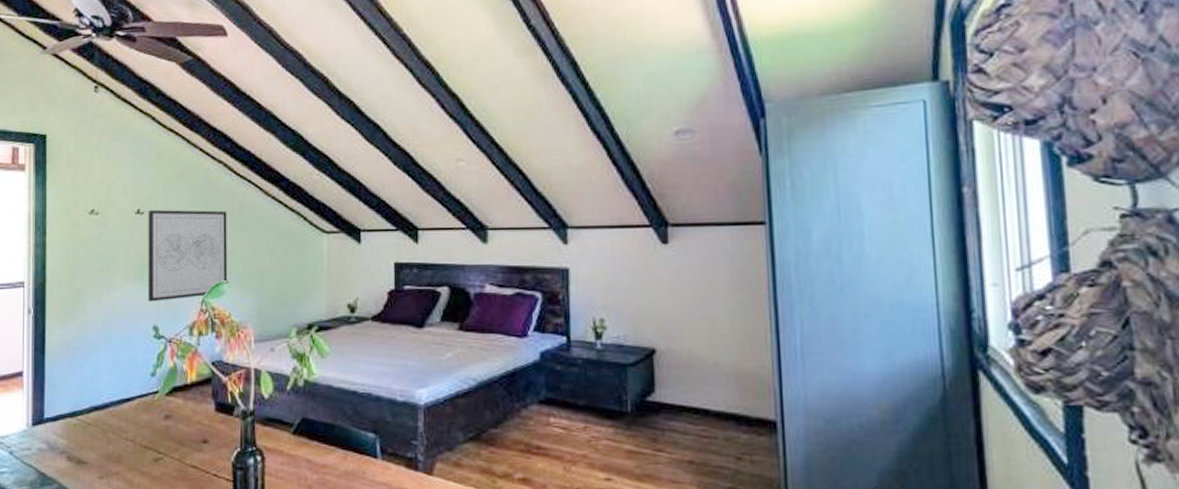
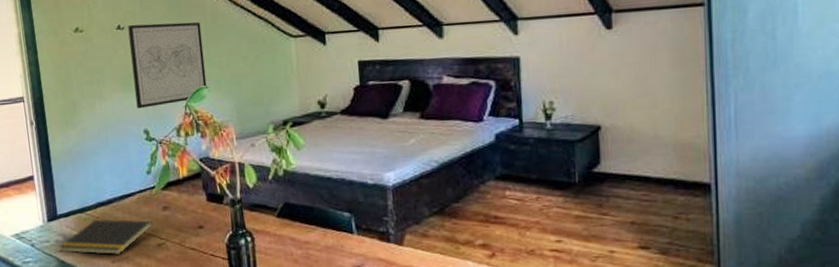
notepad: none [40,425,151,470] -> present [58,219,153,255]

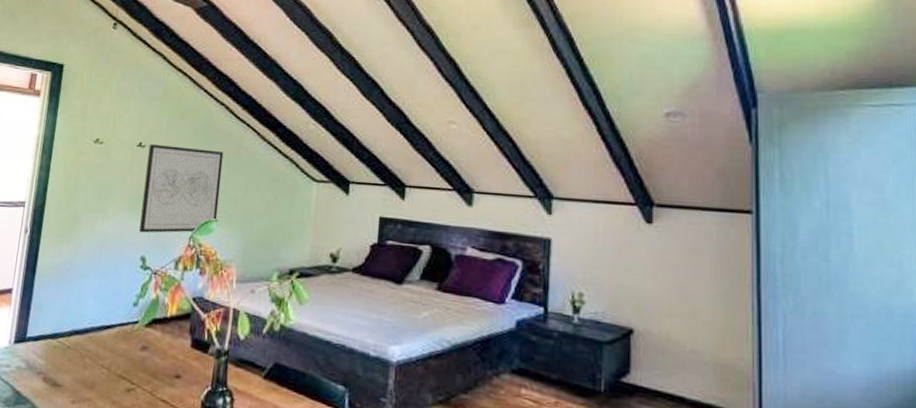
notepad: present [58,219,153,255] -> none [17,348,127,396]

